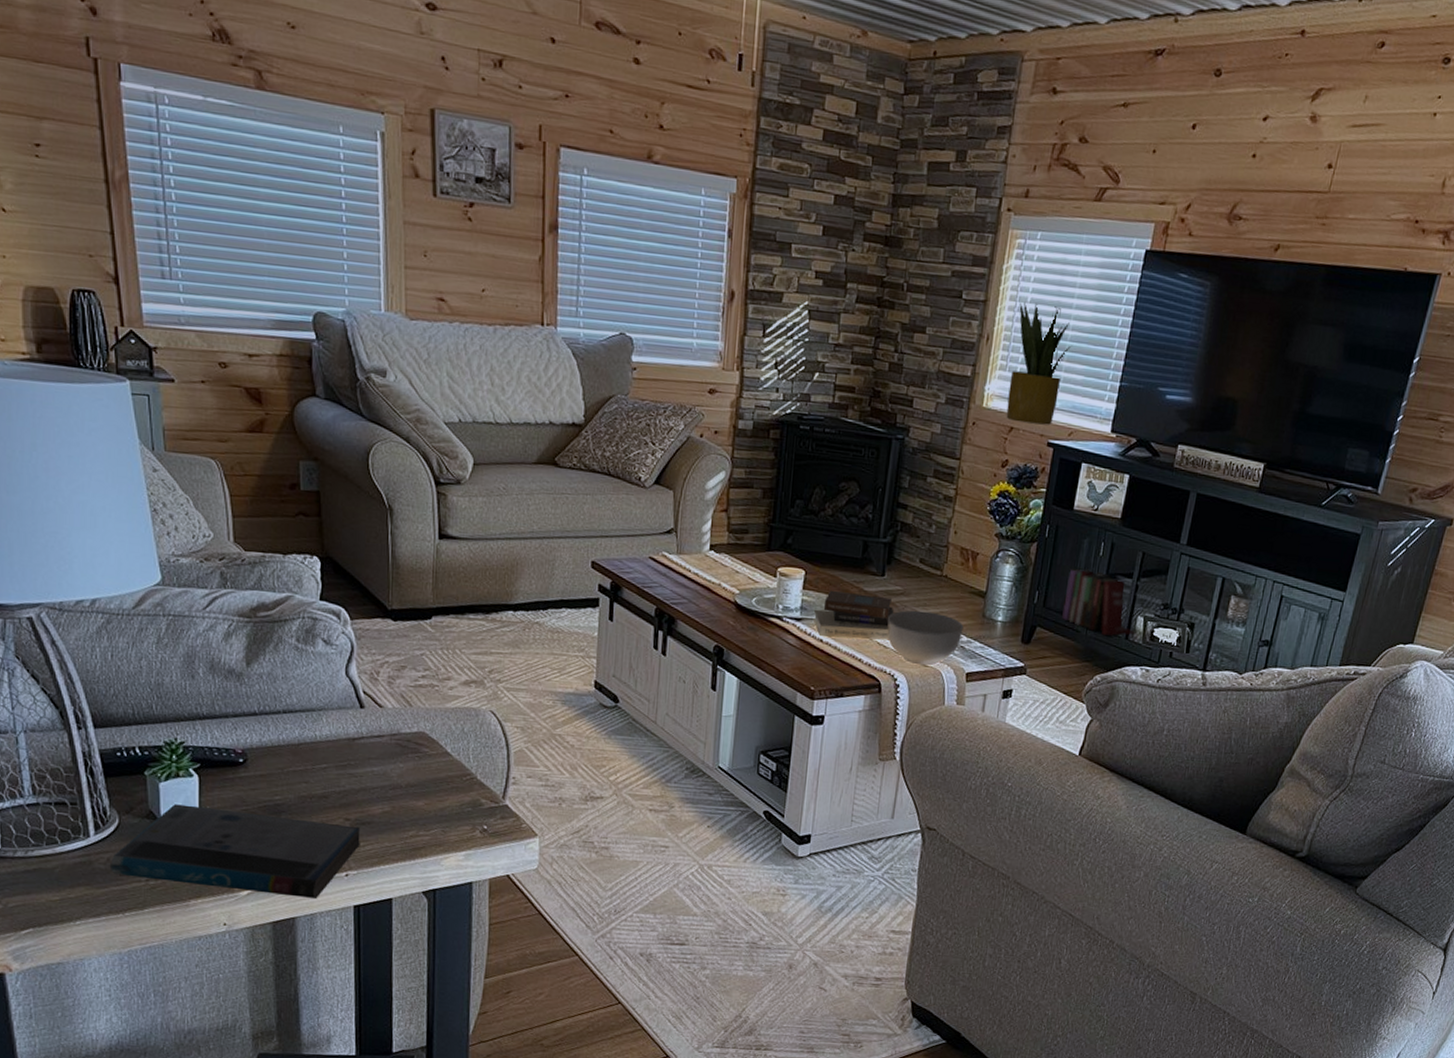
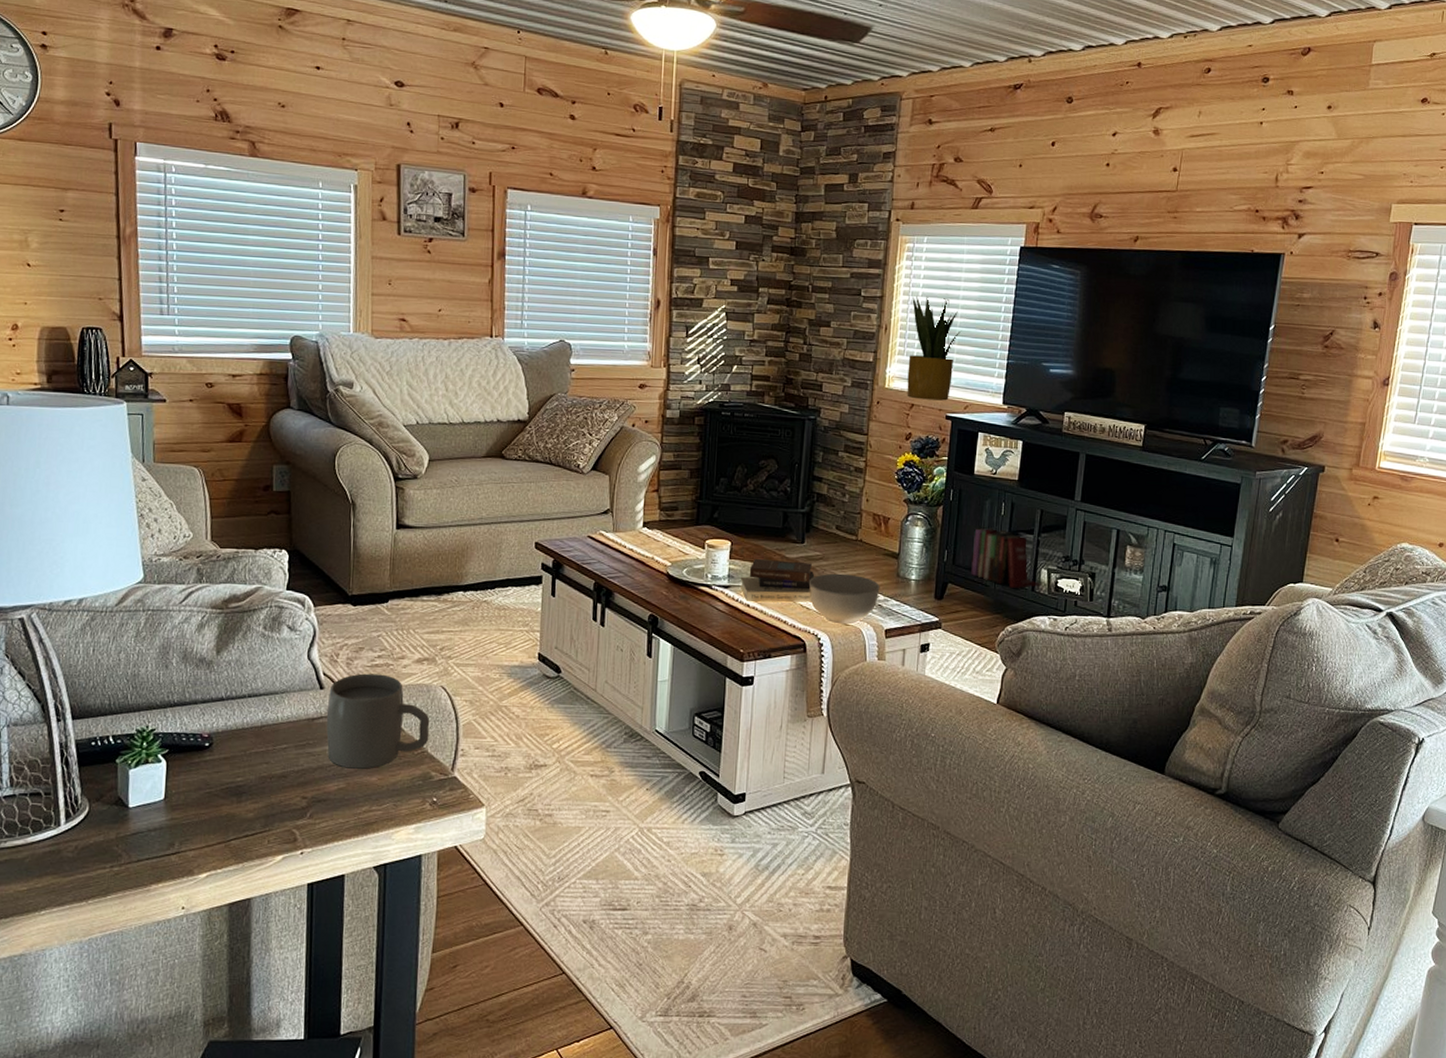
book: present [111,804,361,899] -> none [78,790,317,879]
mug: none [367,693,479,793] -> present [326,673,430,769]

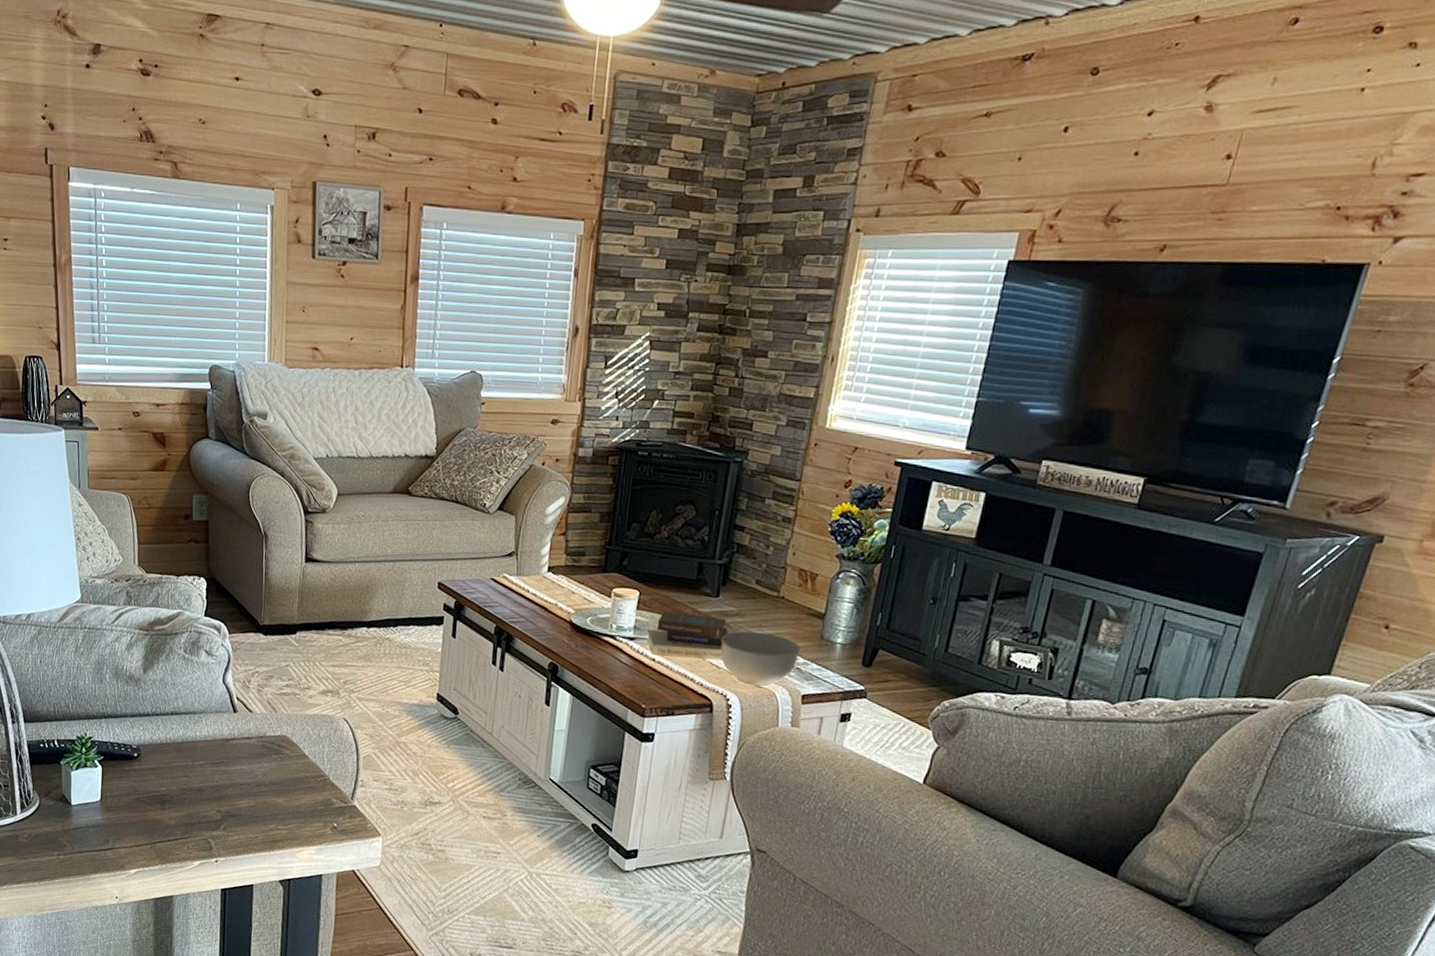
mug: present [326,673,430,769] -> none [238,700,333,791]
planter: present [907,295,962,401] -> none [850,320,924,444]
books: present [971,527,1042,589] -> none [907,590,992,661]

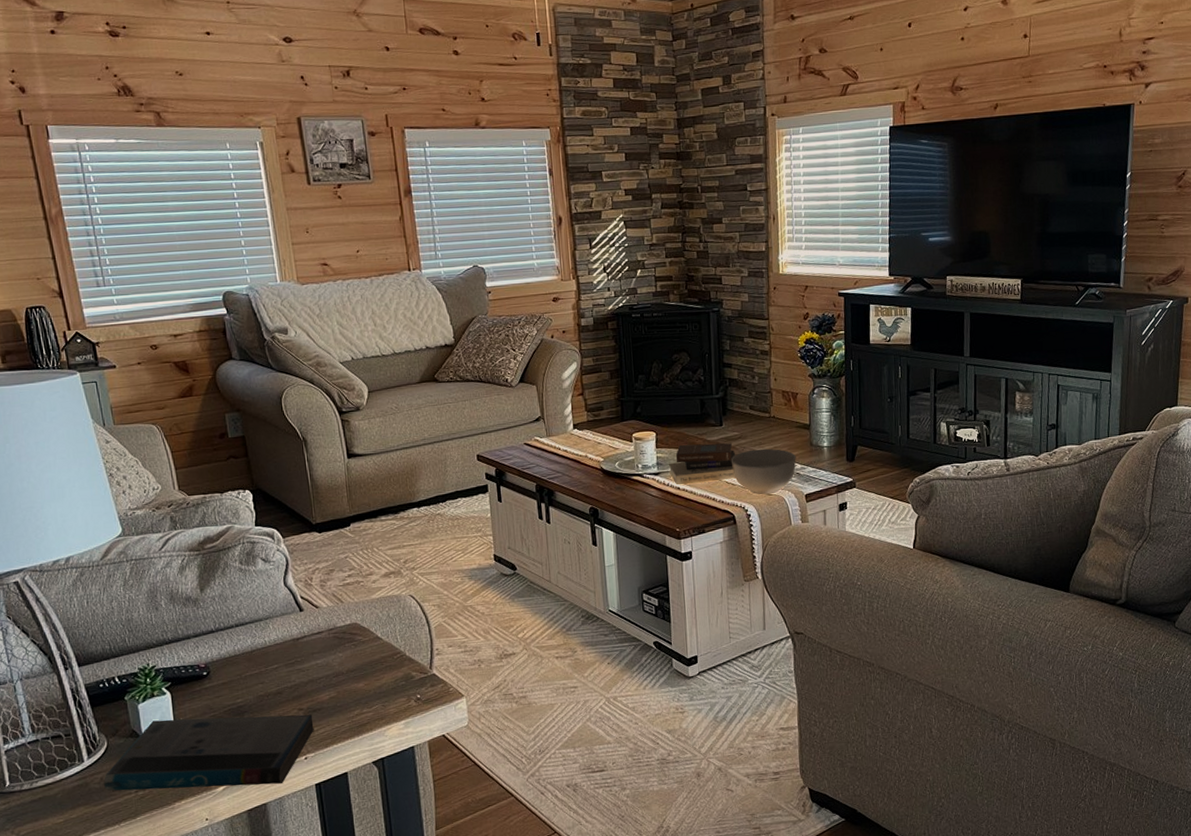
book: none [31,790,230,881] -> present [104,714,314,791]

